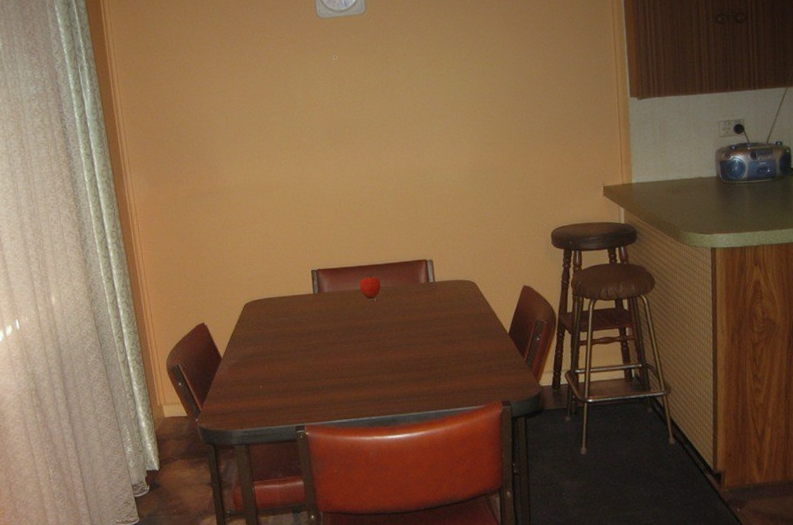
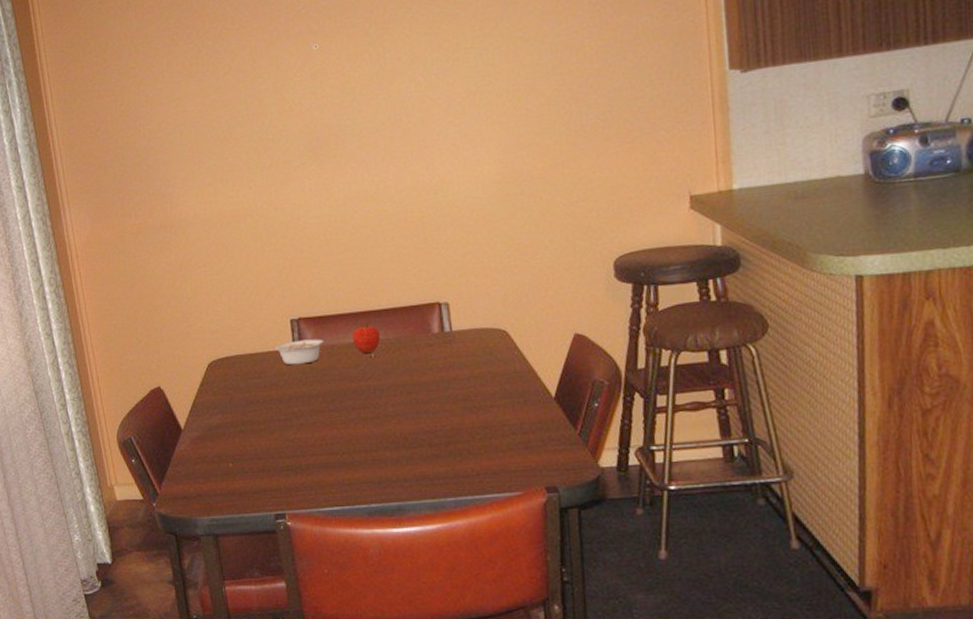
legume: none [298,286,341,307] -> present [274,339,329,365]

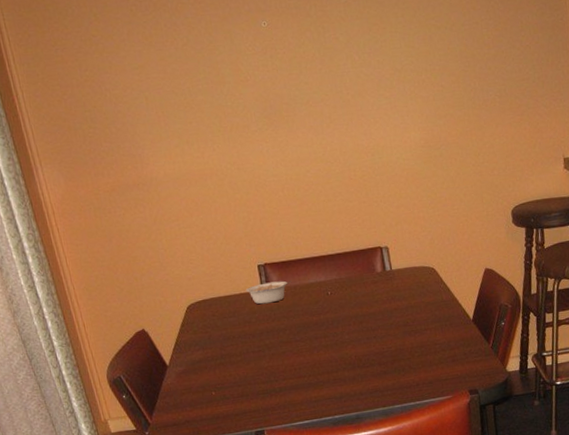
fruit: present [352,323,381,353] -> none [311,266,335,291]

